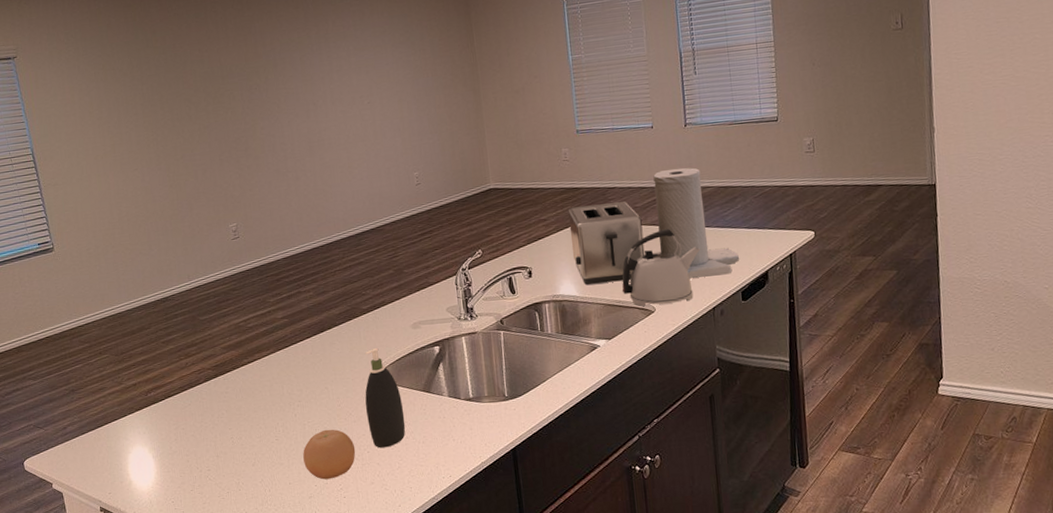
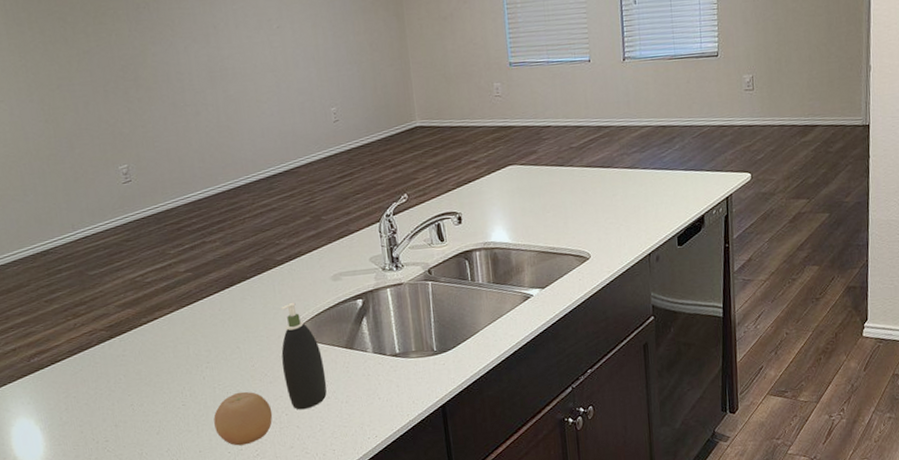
toaster: present [568,201,645,285] -> none [500,140,581,231]
kettle: present [622,229,701,306] -> none [556,171,638,253]
paper towel: present [653,167,739,278] -> none [590,105,676,223]

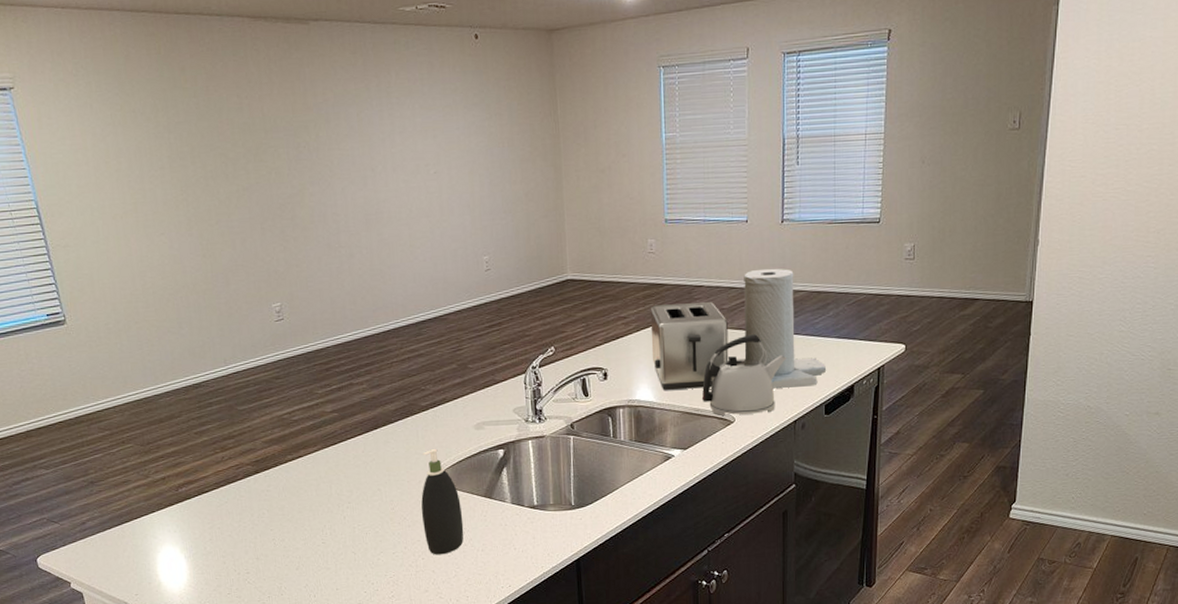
fruit: present [213,391,273,446] -> none [352,533,410,586]
toaster: none [500,140,581,231] -> present [650,301,729,390]
kettle: none [556,171,638,253] -> present [701,334,787,416]
paper towel: none [590,105,676,223] -> present [744,268,826,388]

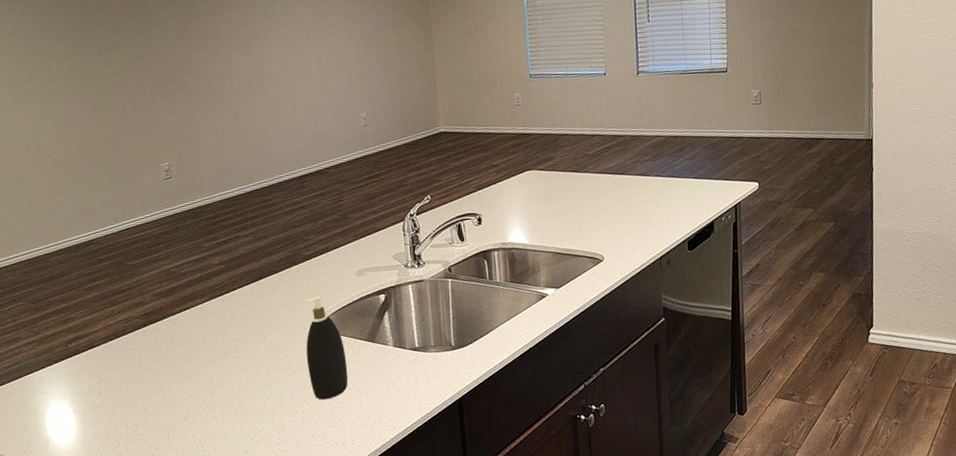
toaster: present [650,301,729,390] -> none [519,148,595,232]
kettle: present [701,334,787,416] -> none [571,177,650,255]
paper towel: present [744,268,826,388] -> none [605,116,686,227]

